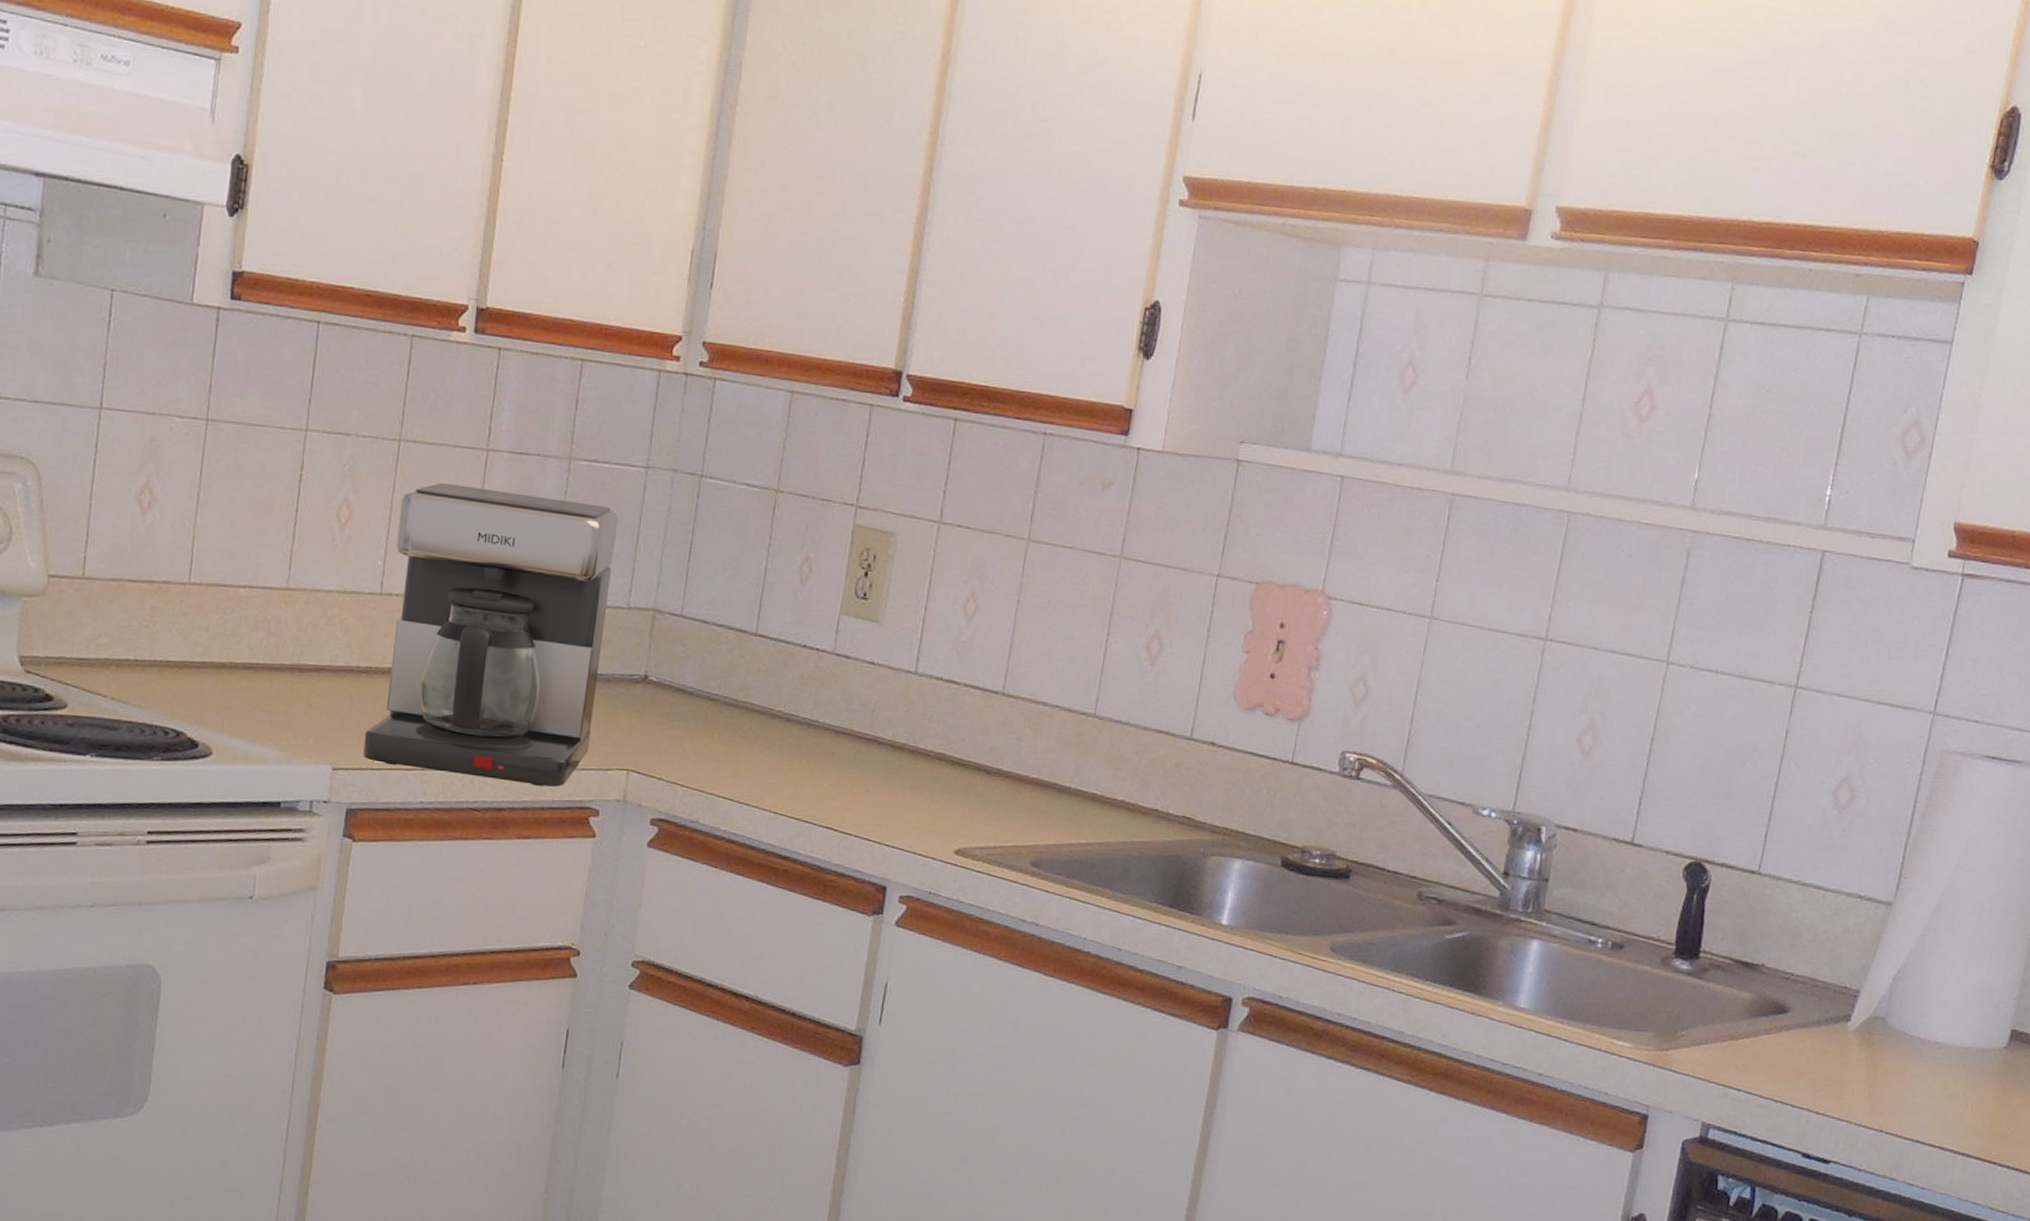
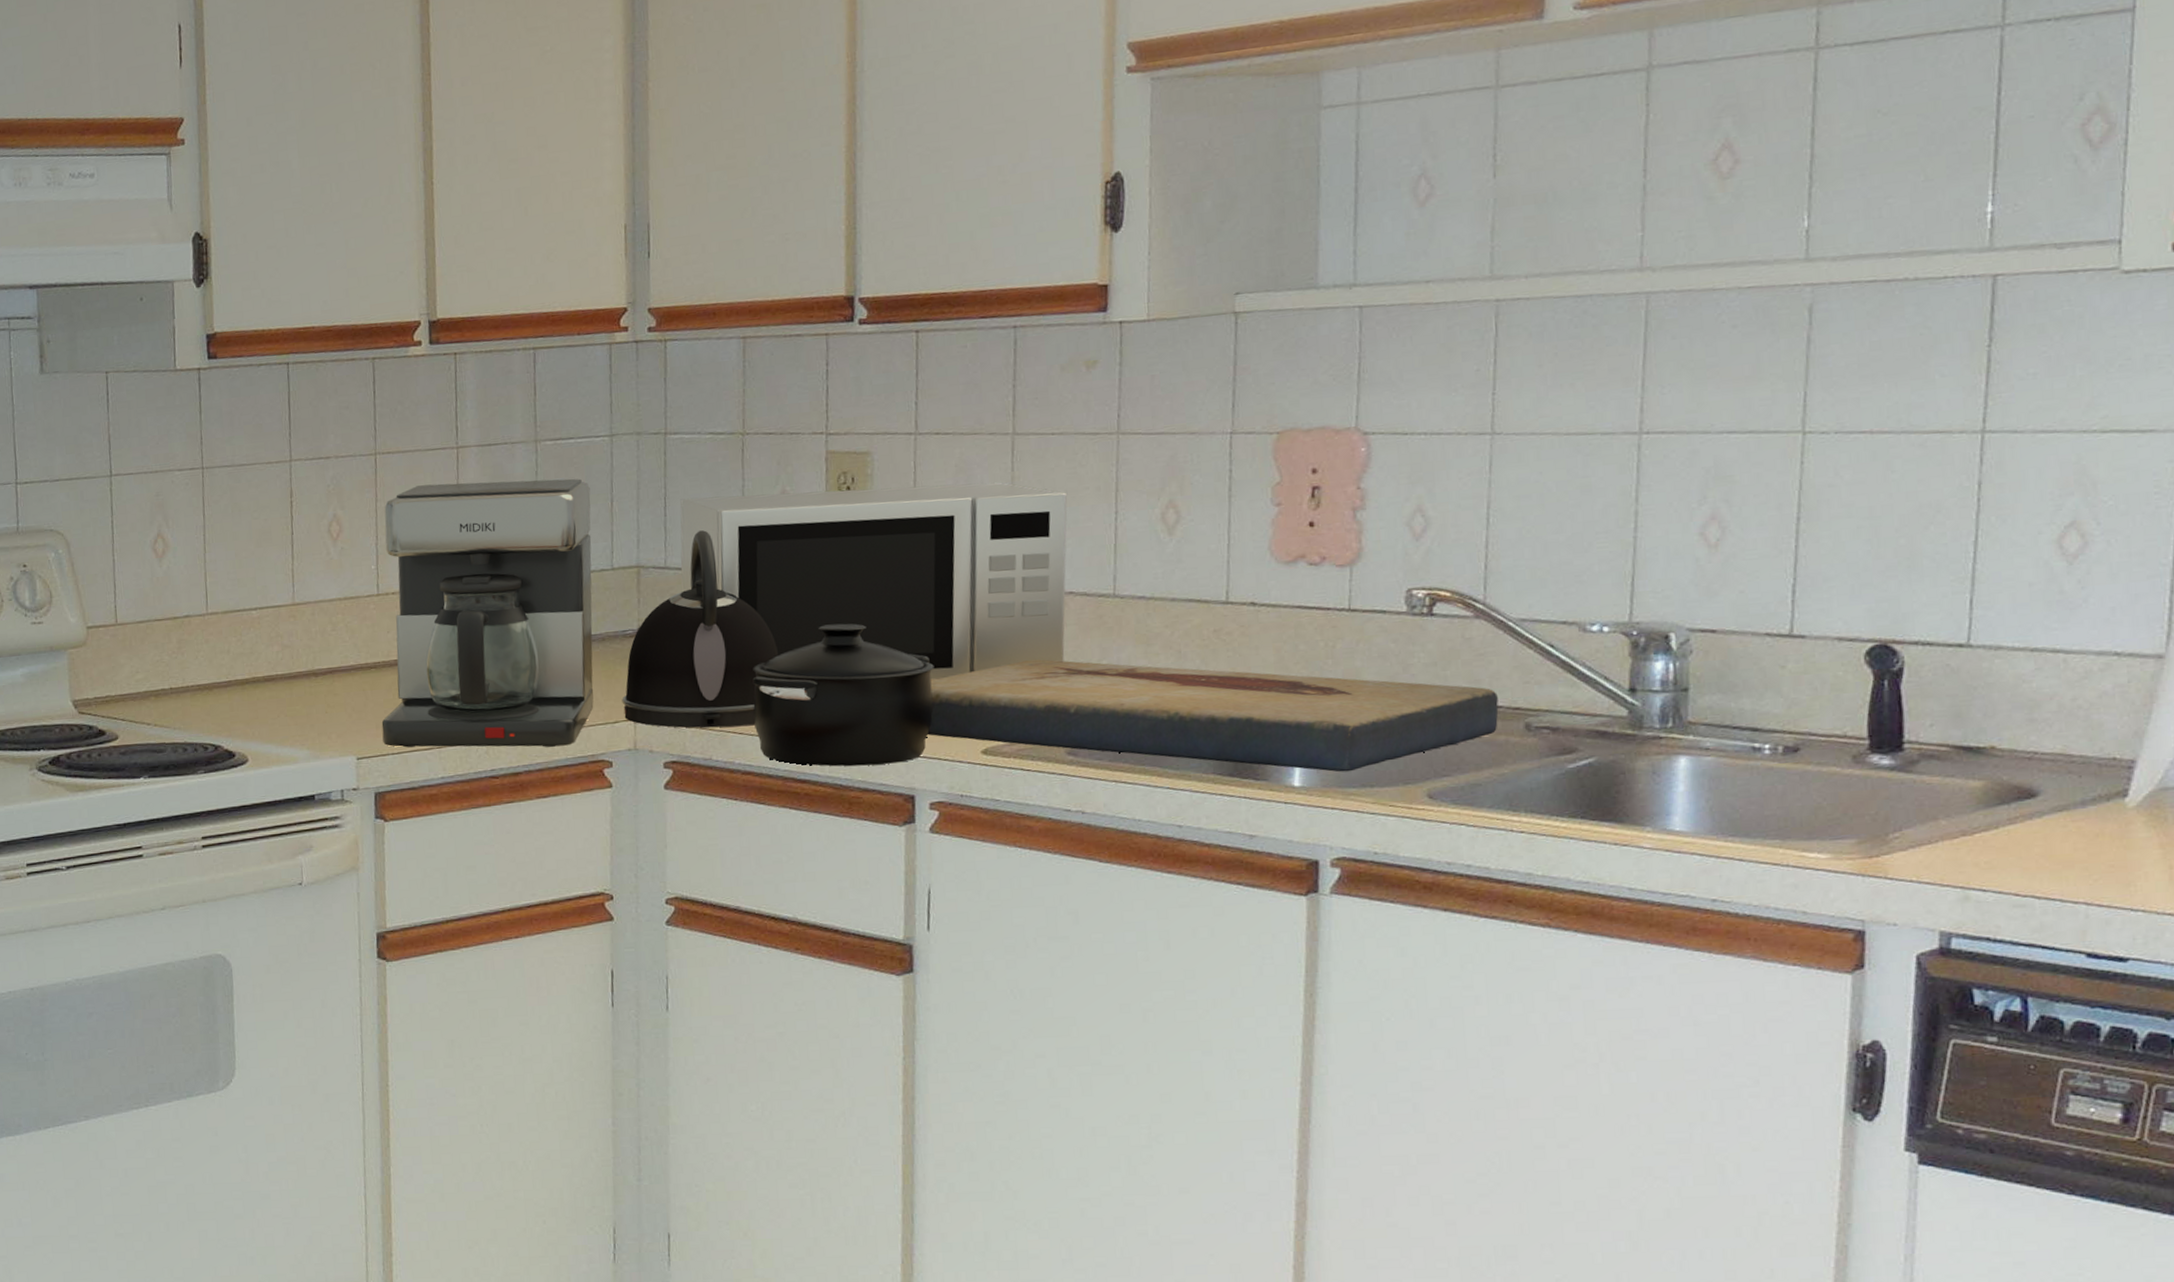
kettle: none [618,583,779,792] -> present [621,530,778,728]
microwave: none [693,547,1067,774] -> present [680,482,1067,680]
saucepan: none [745,701,923,852] -> present [752,623,934,767]
fish fossil: none [907,766,1400,917] -> present [927,659,1499,772]

